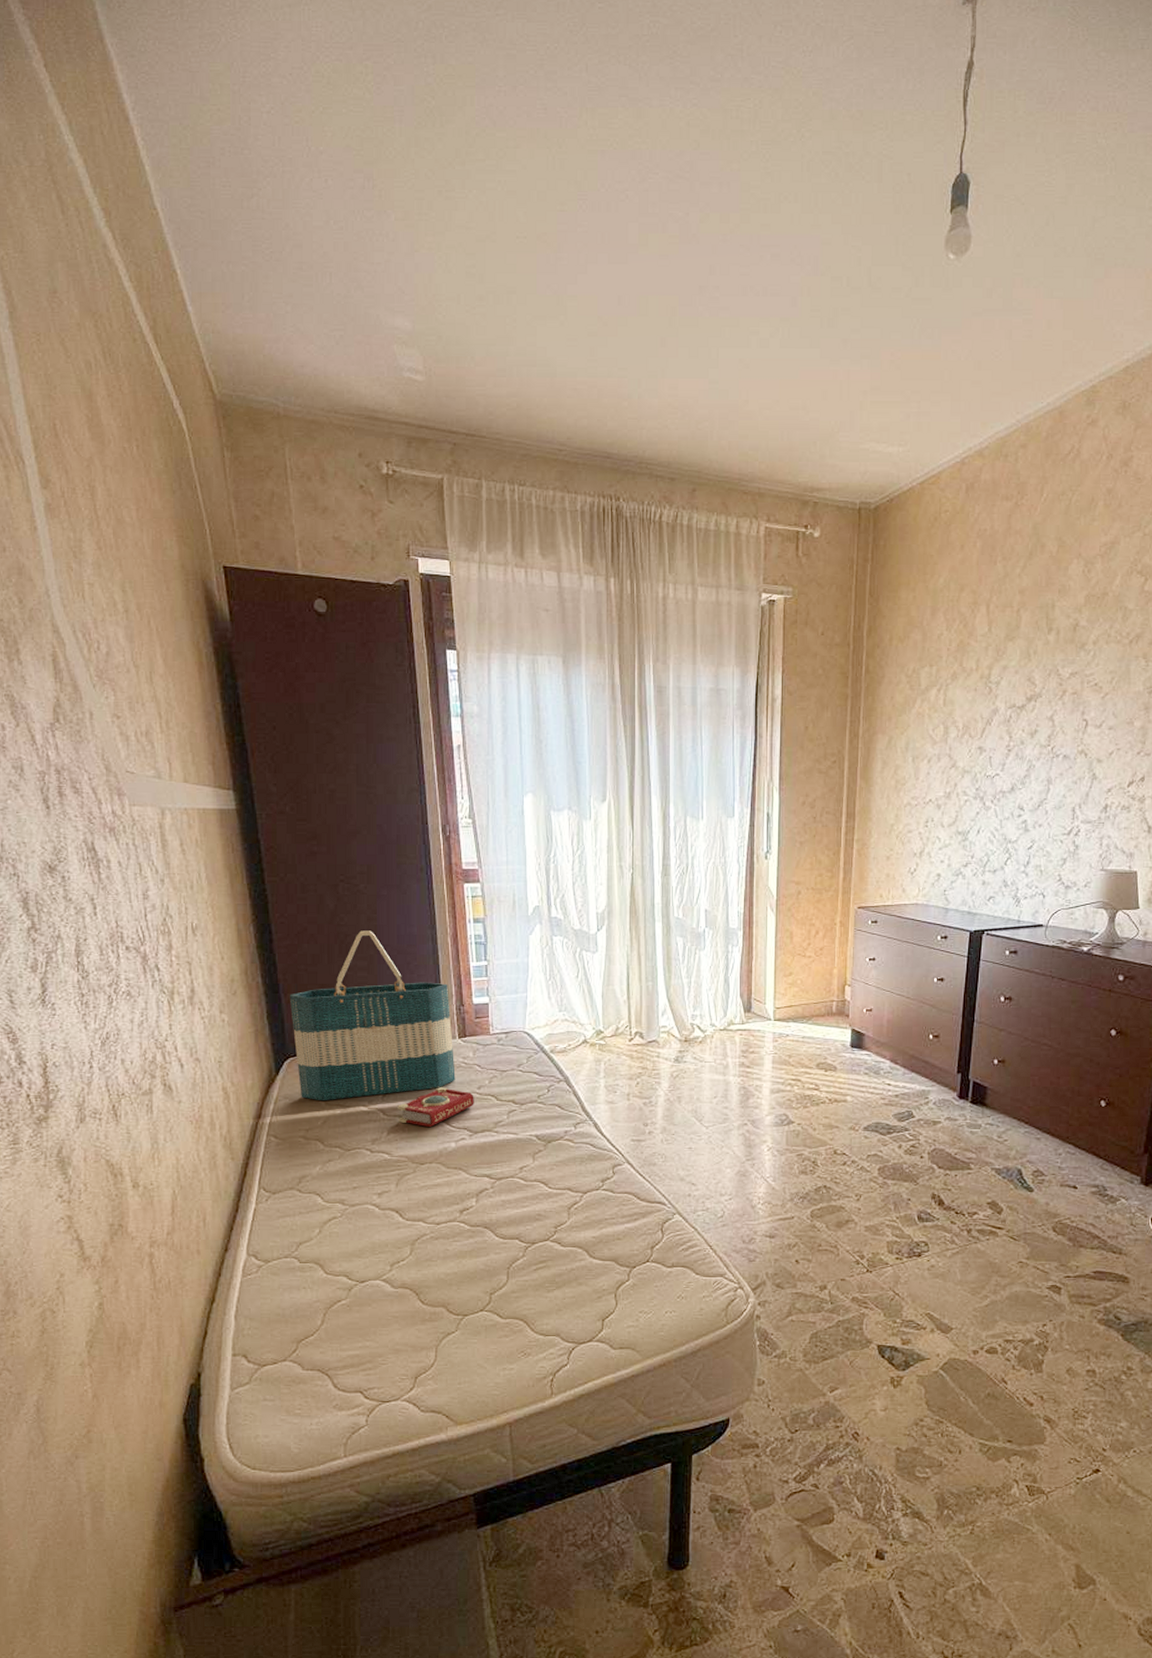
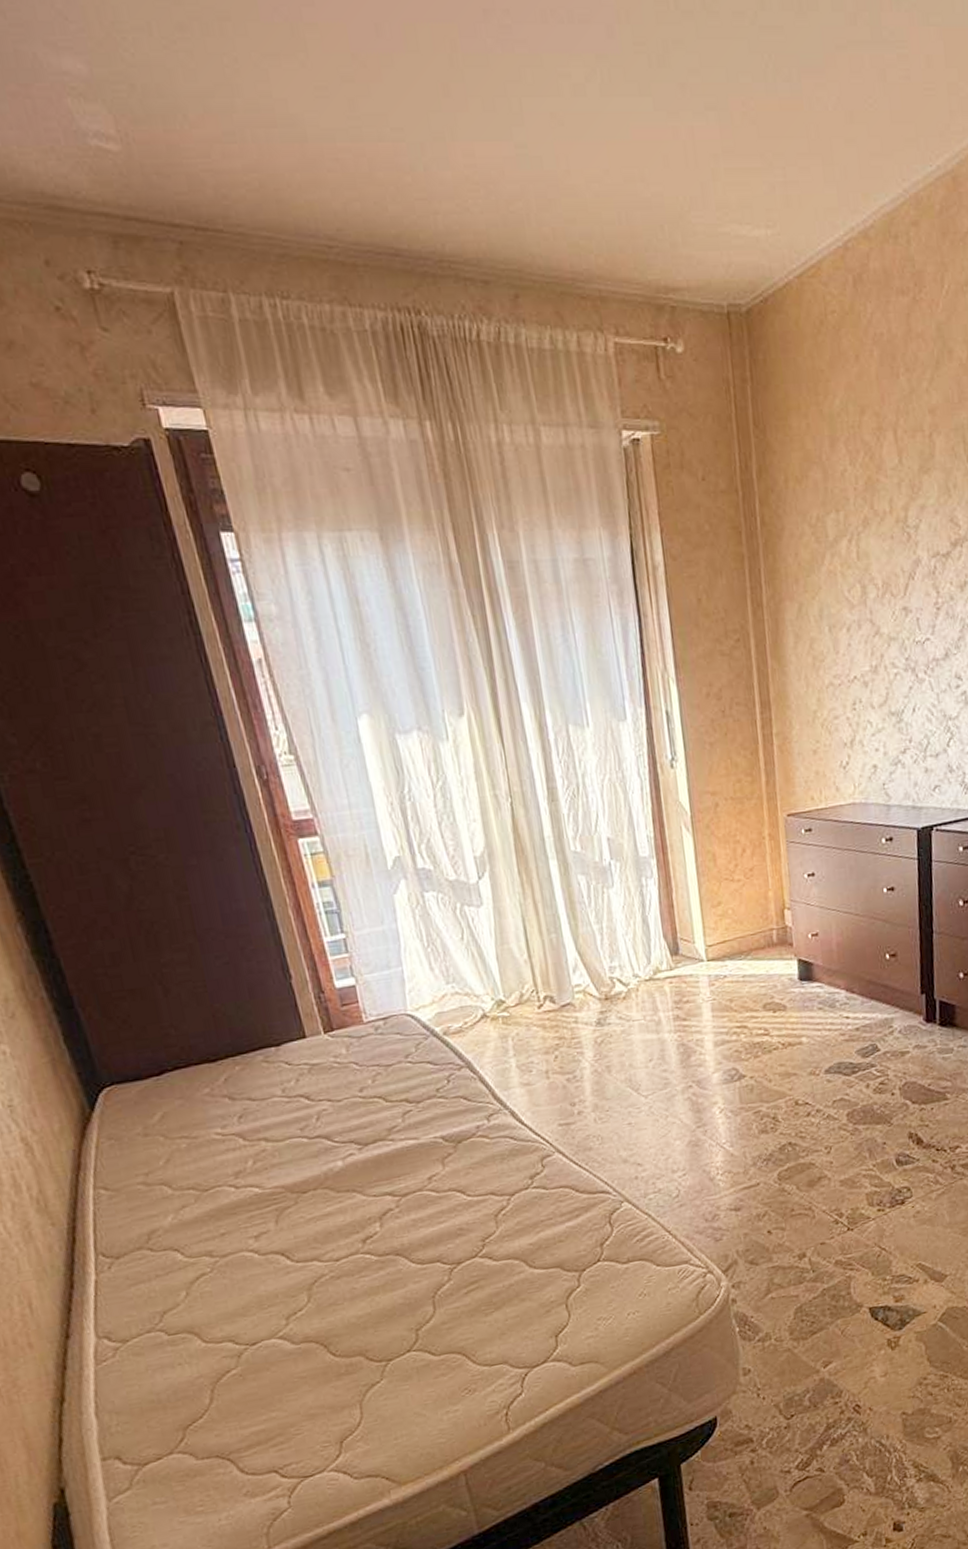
tote bag: present [289,931,456,1101] -> none [89,913,330,1136]
book: present [397,1087,474,1127] -> none [260,1095,358,1148]

